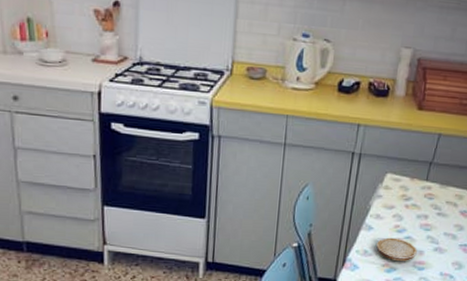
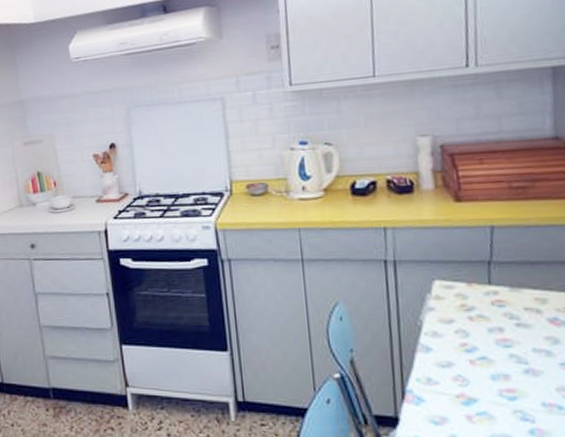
wood slice: present [376,237,418,262] -> none [442,359,502,391]

